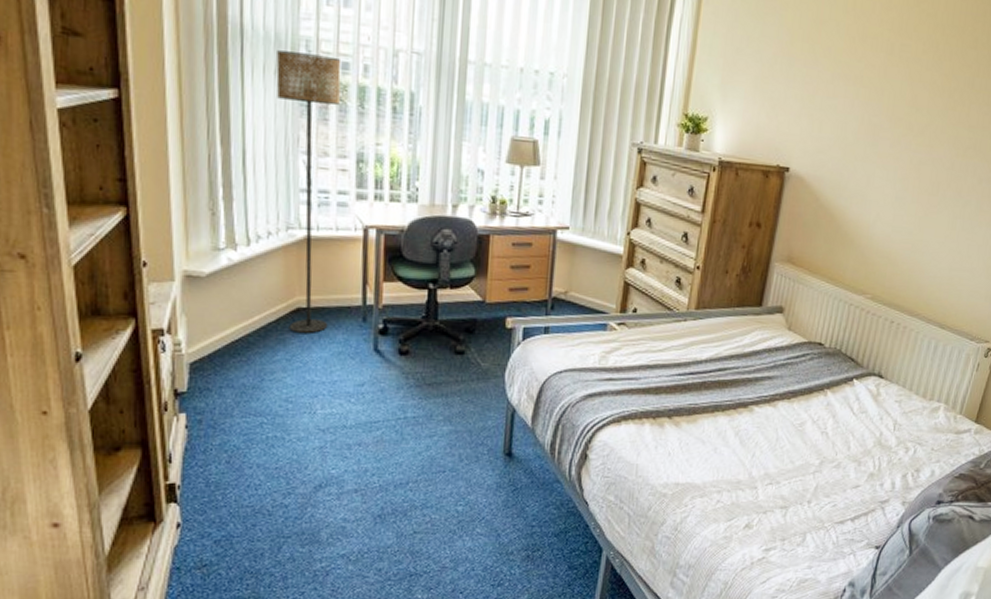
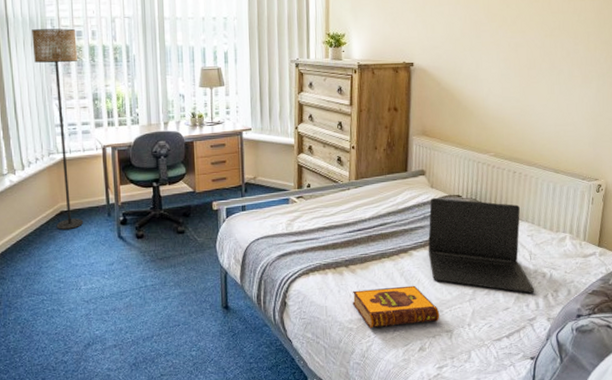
hardback book: none [670,448,776,497] -> present [352,285,440,329]
laptop: none [772,344,893,471] -> present [428,198,535,294]

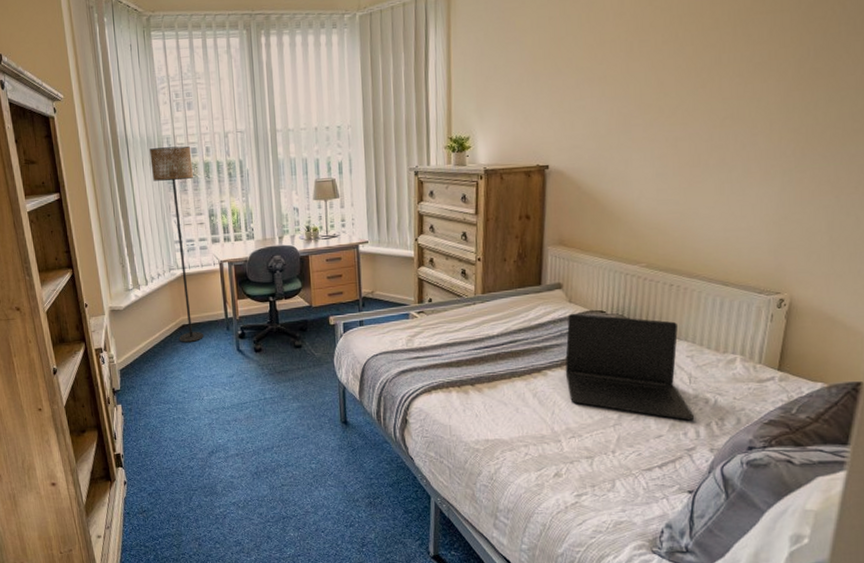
hardback book: present [352,285,440,329] -> none [479,407,579,451]

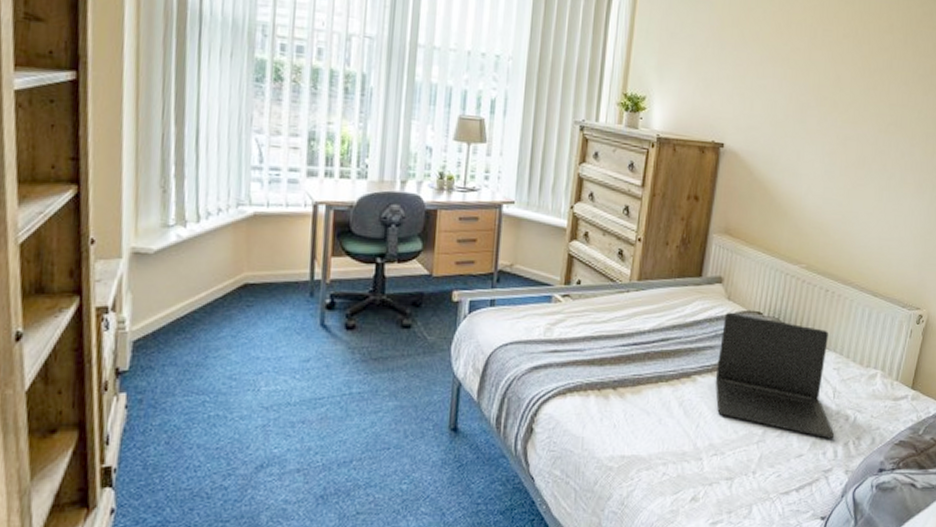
floor lamp: present [150,146,204,342] -> none [232,35,296,309]

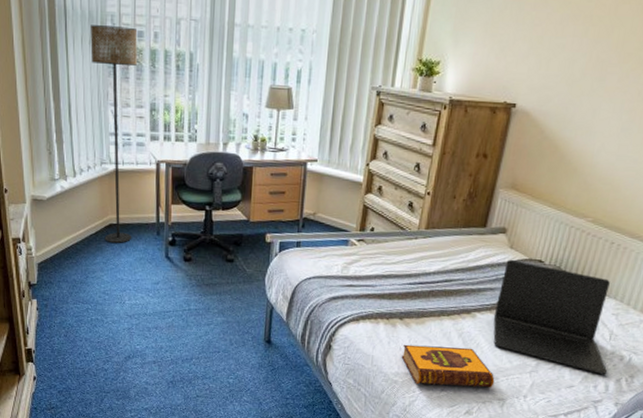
floor lamp: none [232,35,296,309] -> present [90,25,138,243]
hardback book: none [616,418,721,470] -> present [401,344,495,388]

